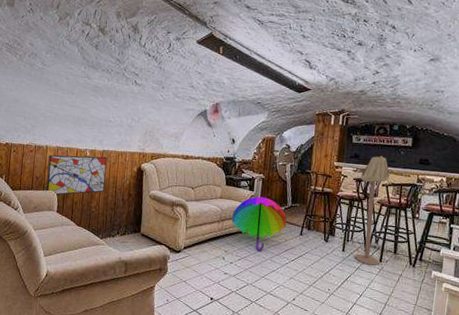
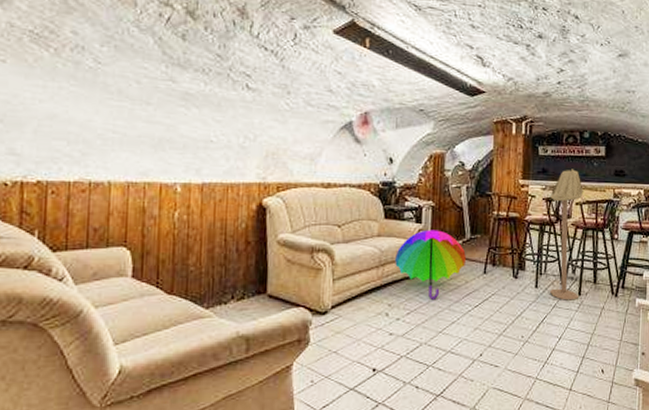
wall art: present [46,155,107,196] -> none [112,192,210,254]

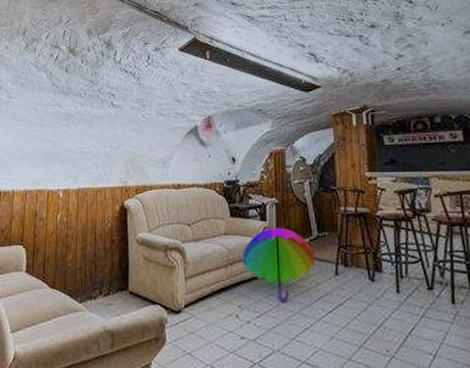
floor lamp: present [550,169,583,300] -> none [403,157,454,310]

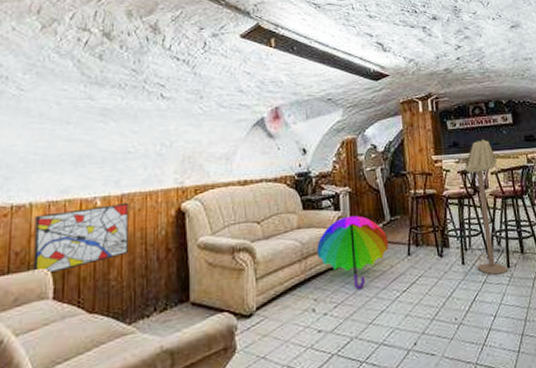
wall art: none [13,197,84,251] -> present [33,203,129,275]
floor lamp: none [403,157,454,310] -> present [465,139,509,275]

